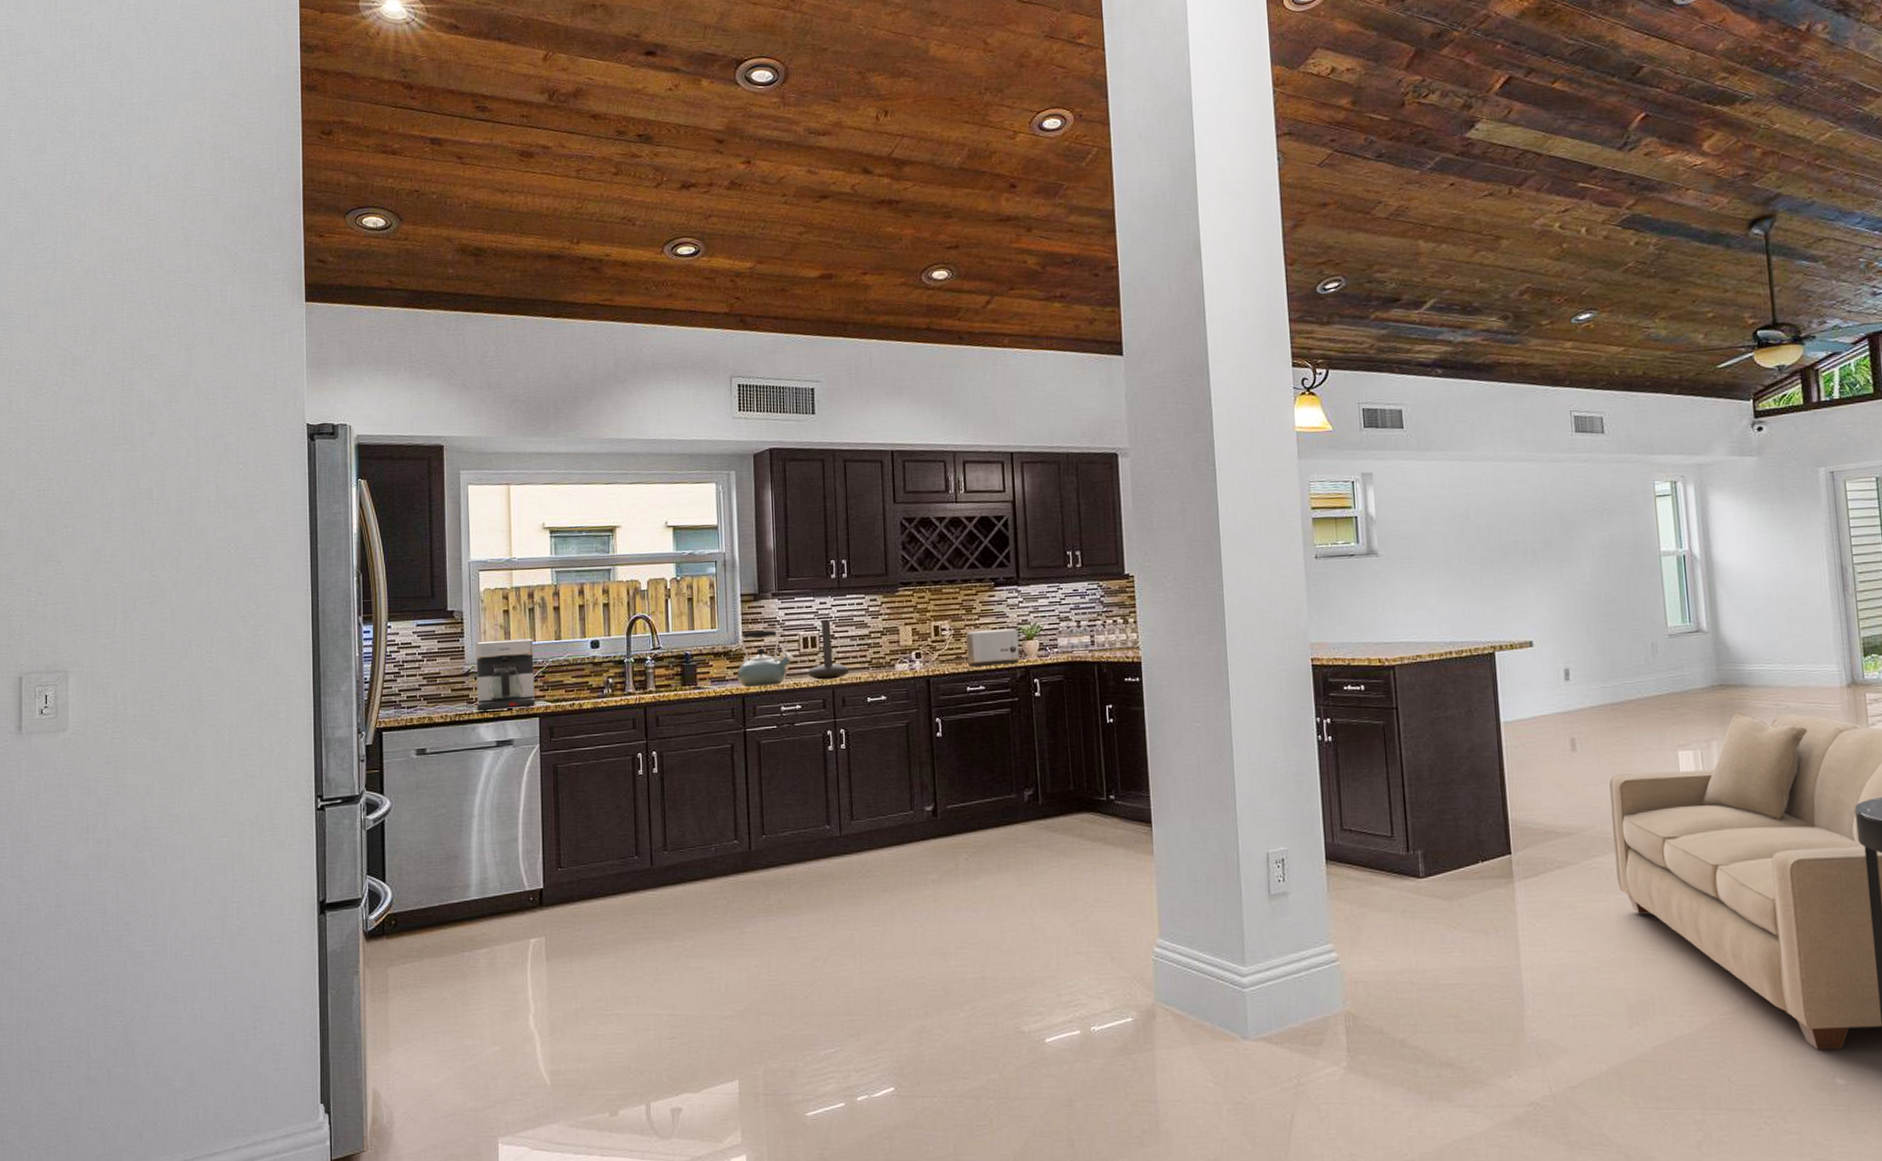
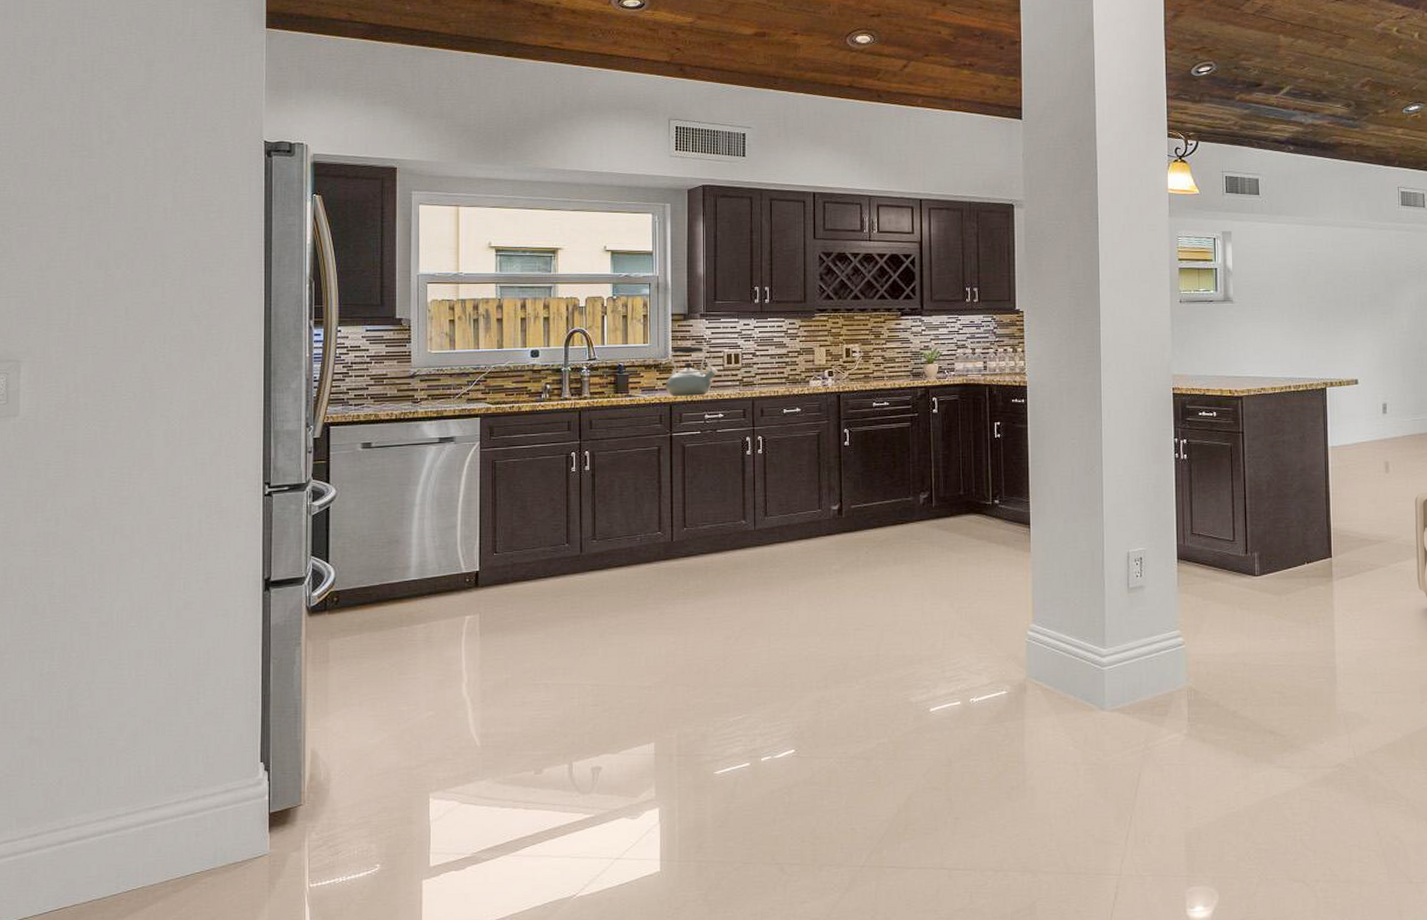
coffee maker: present [475,638,536,713] -> none [421,346,478,412]
paper towel holder: present [808,620,850,680] -> none [731,339,768,392]
toaster: present [966,628,1021,668] -> none [874,353,923,386]

